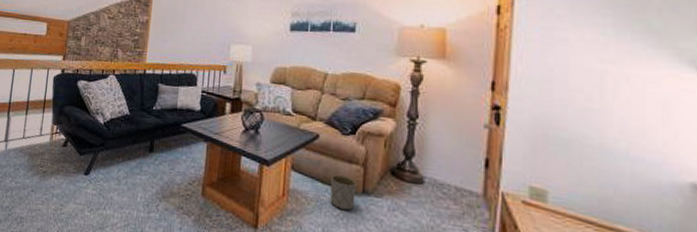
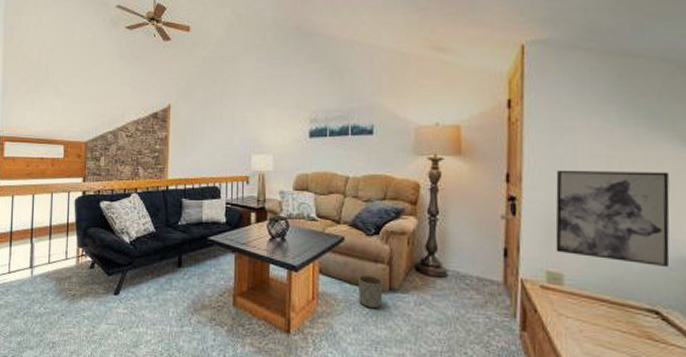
wall art: none [541,82,666,193] -> present [555,171,670,268]

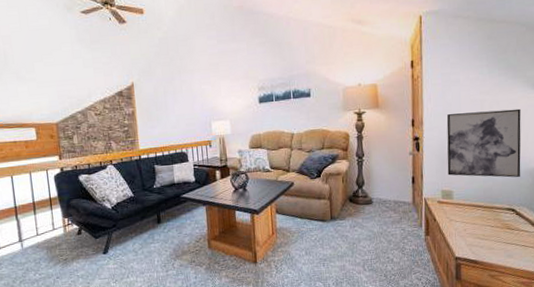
planter: present [359,274,383,309] -> none [307,209,327,235]

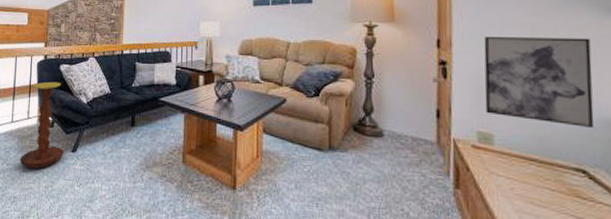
side table: none [51,192,96,275] -> present [19,81,64,169]

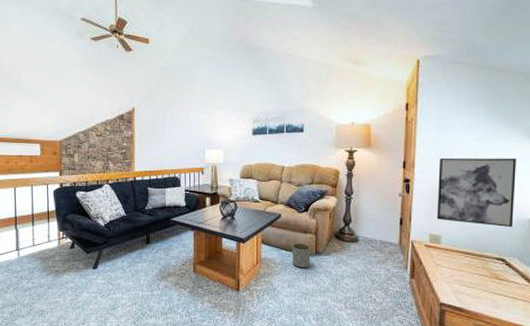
side table: present [19,81,64,169] -> none [44,207,86,286]
planter: none [300,133,323,167] -> present [292,242,311,269]

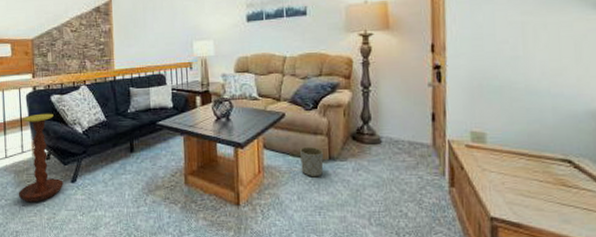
side table: none [44,207,86,286] -> present [18,113,63,203]
wall art: present [437,158,516,228] -> none [476,33,580,121]

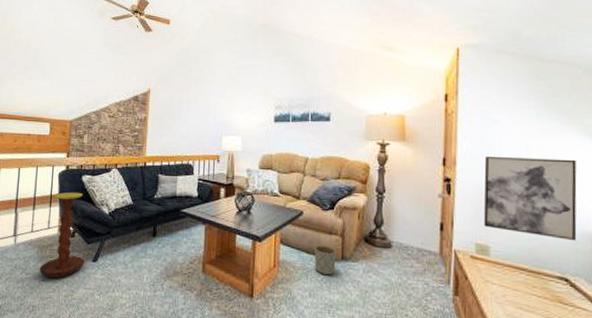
wall art: none [476,33,580,121] -> present [483,157,577,241]

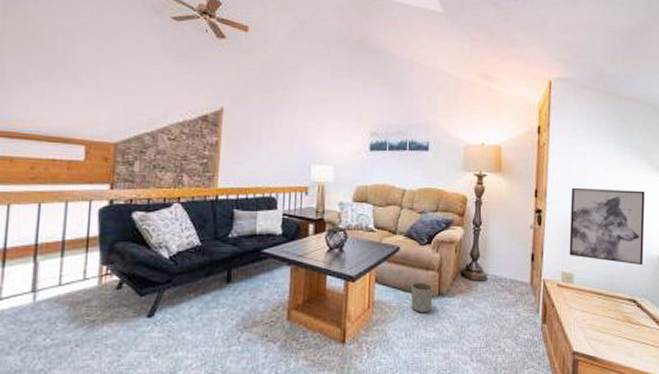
side table: present [39,192,85,279] -> none [71,232,137,342]

